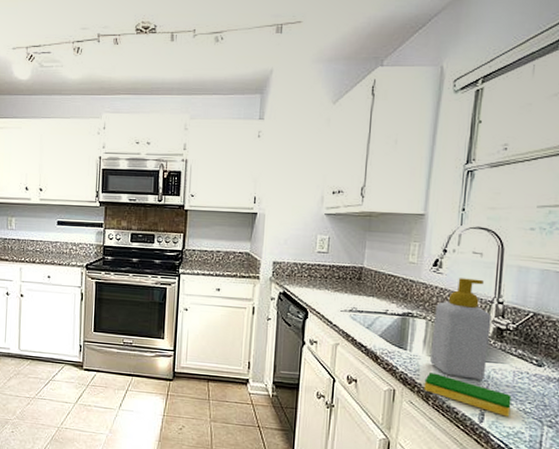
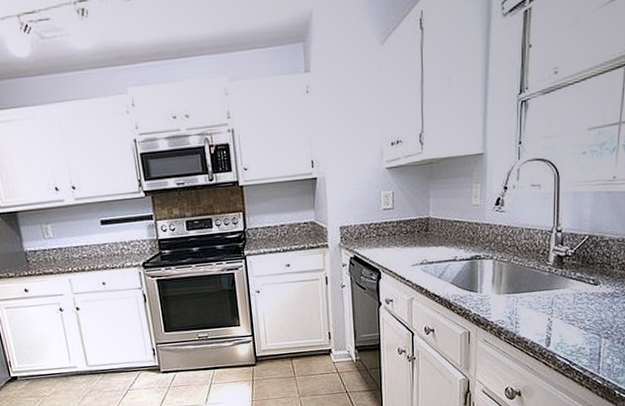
dish sponge: present [424,373,512,417] -> none [496,309,573,337]
soap bottle: present [430,278,492,380] -> none [499,211,552,309]

